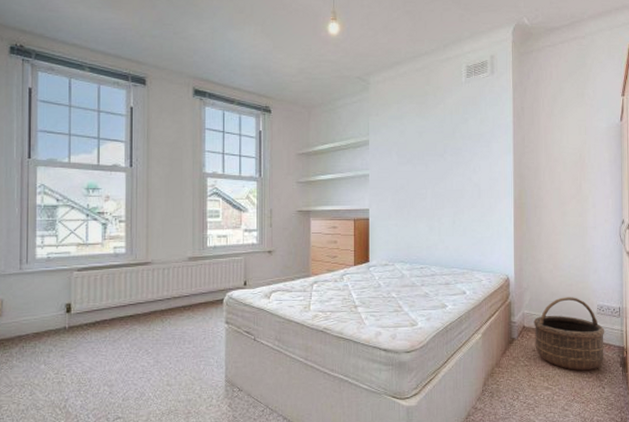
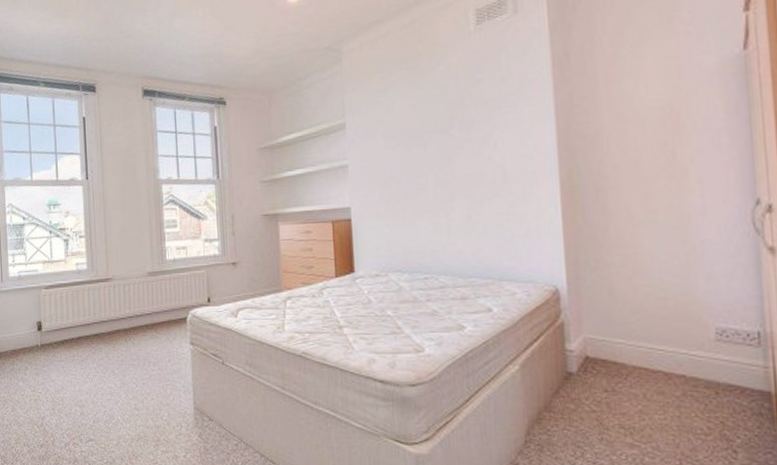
basket: present [534,297,605,371] -> none [603,316,734,425]

